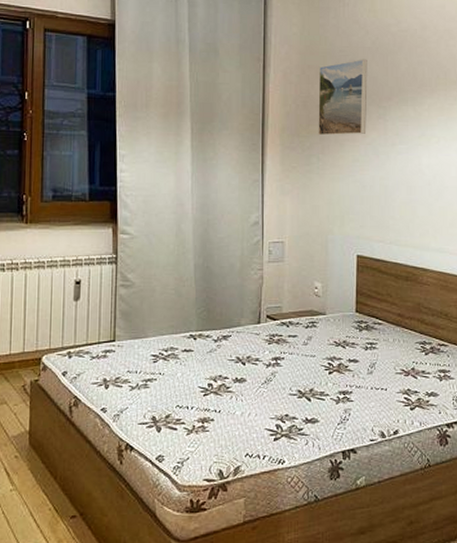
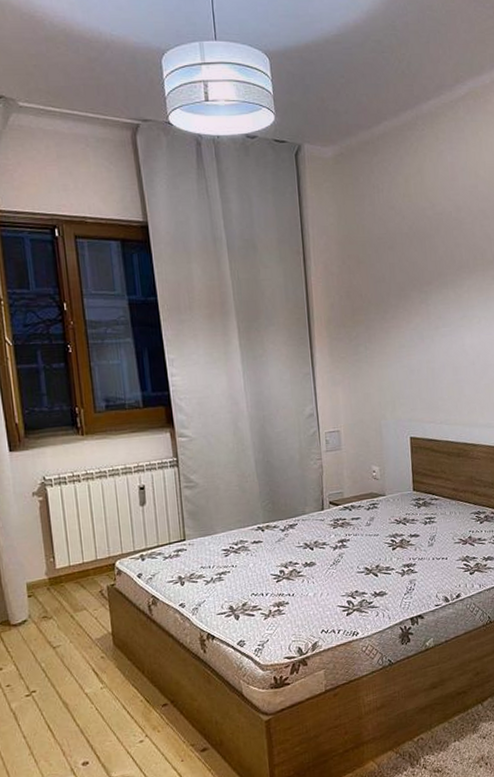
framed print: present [318,59,368,136] -> none [359,245,410,325]

